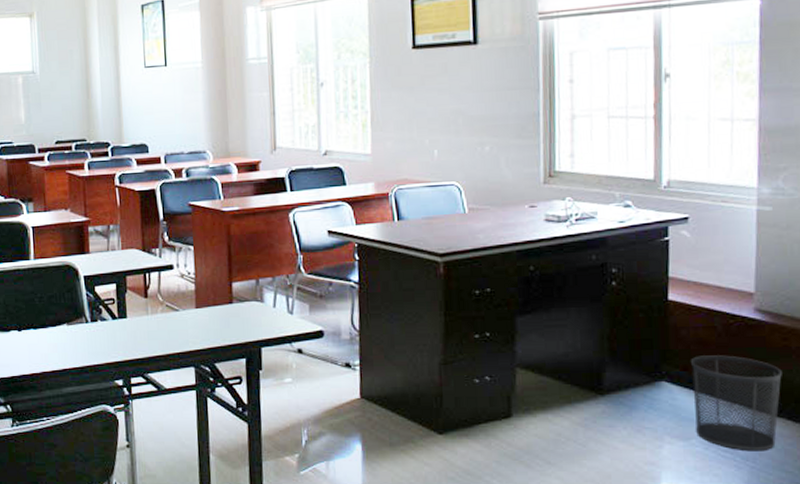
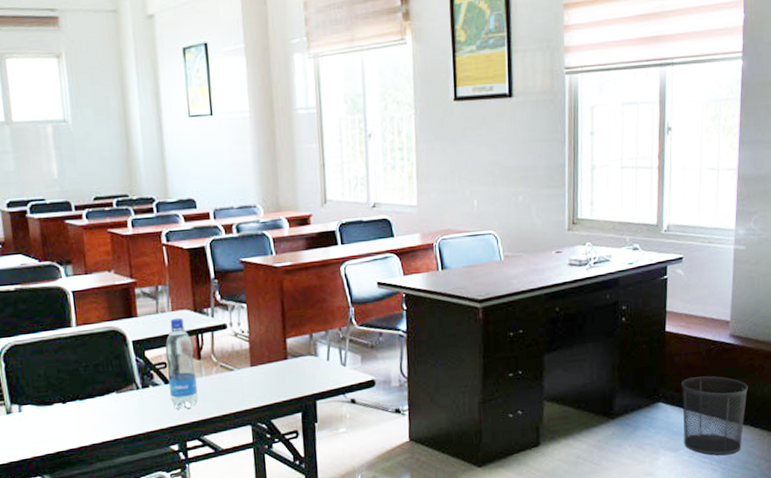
bottle: none [114,256,144,346] -> present [165,317,198,409]

